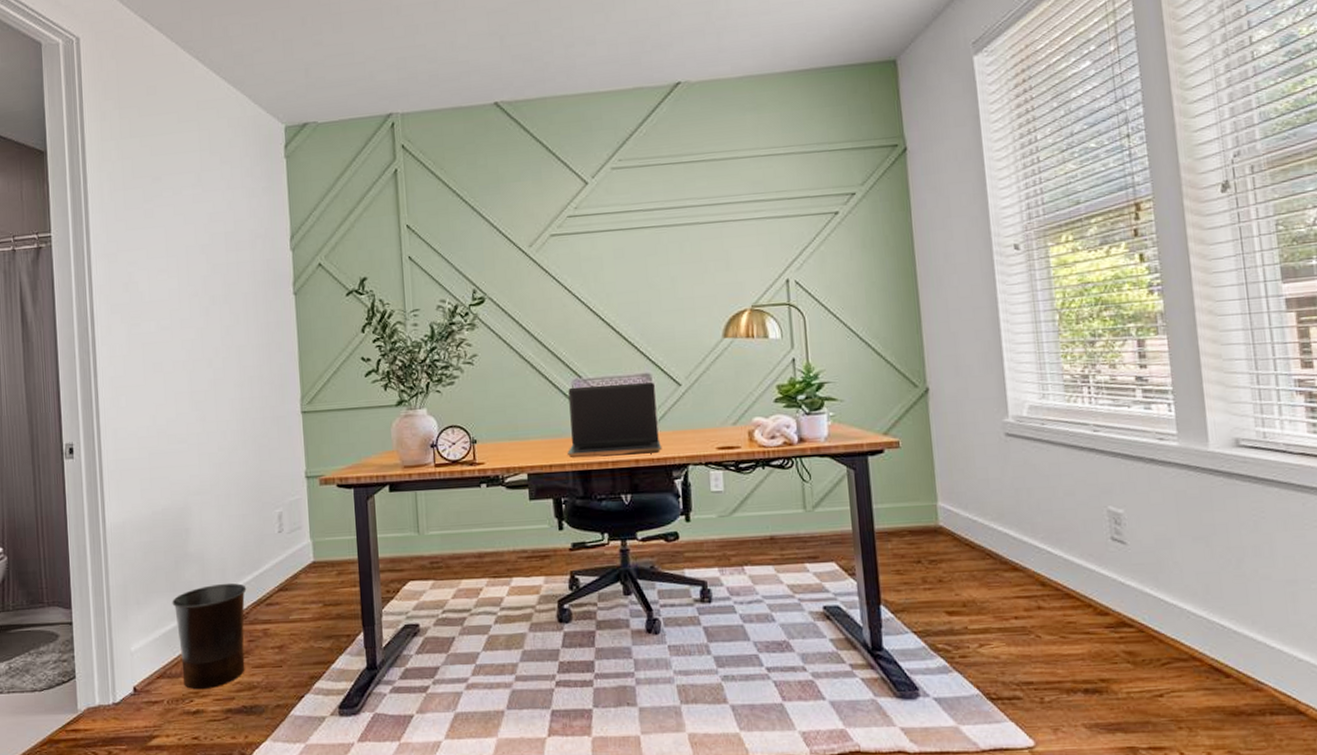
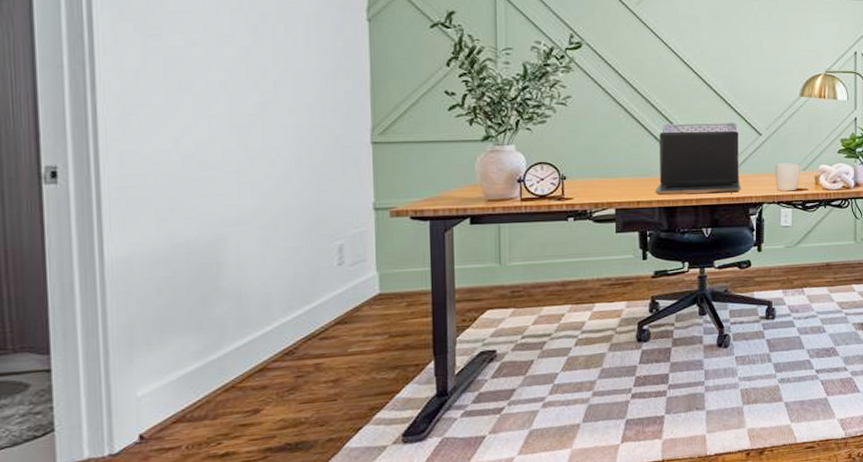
waste bin: present [172,583,247,689] -> none [196,318,296,431]
mug: none [699,415,730,451] -> present [775,162,800,192]

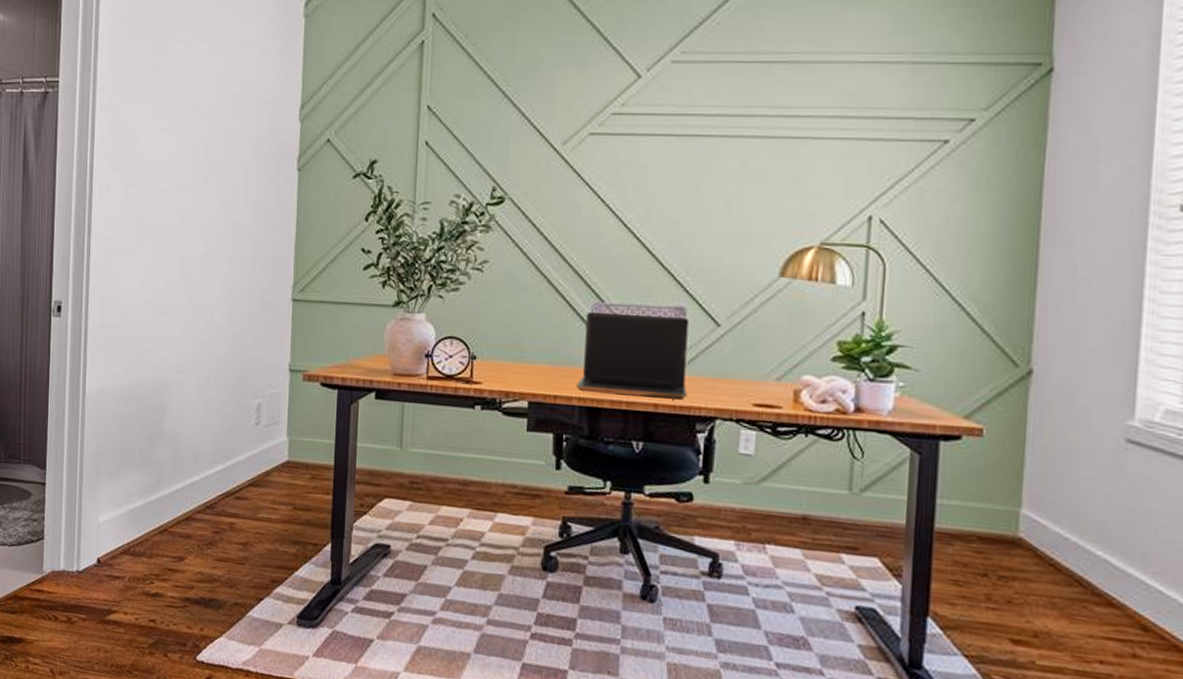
mug: present [775,162,800,192] -> none [735,366,772,408]

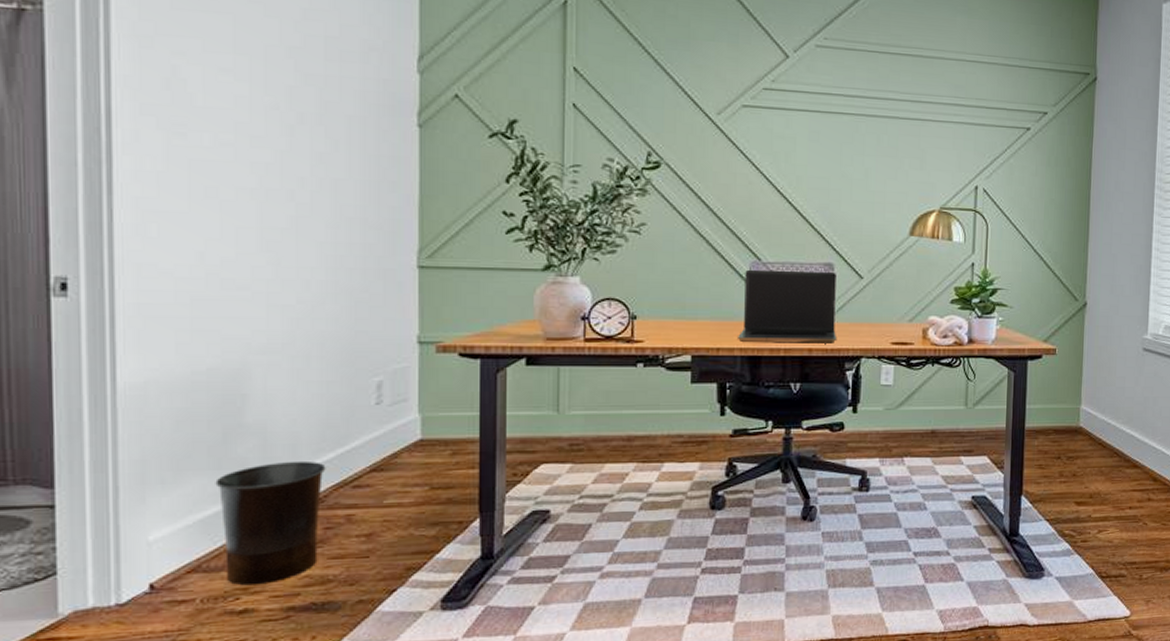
waste bin: none [142,468,217,573] -> present [215,460,326,585]

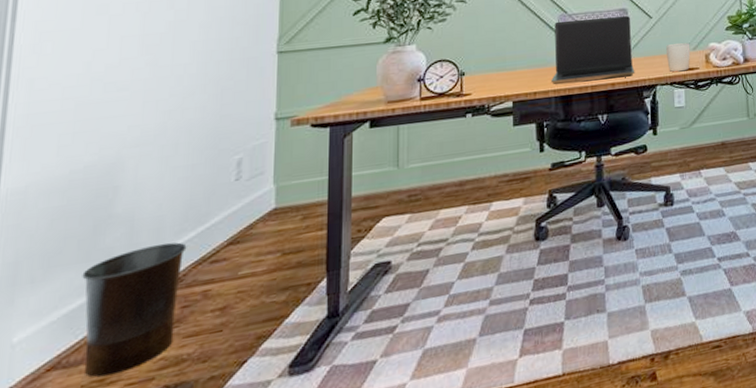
mug: none [876,311,906,345] -> present [666,42,691,72]

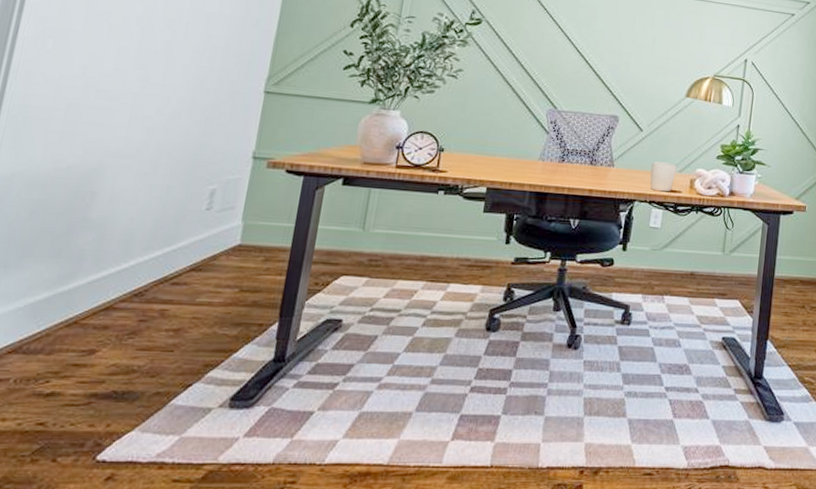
waste bin: present [82,242,187,377] -> none [41,255,152,369]
laptop computer: present [551,16,635,85] -> none [529,115,620,186]

